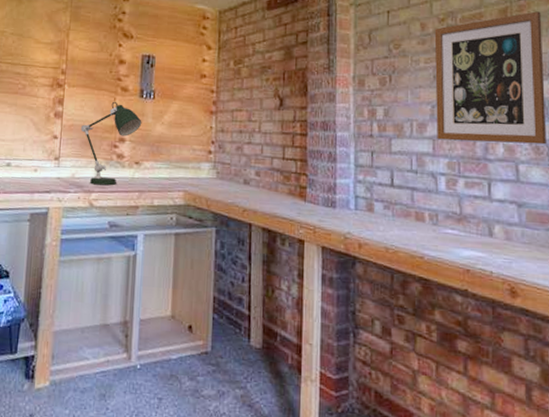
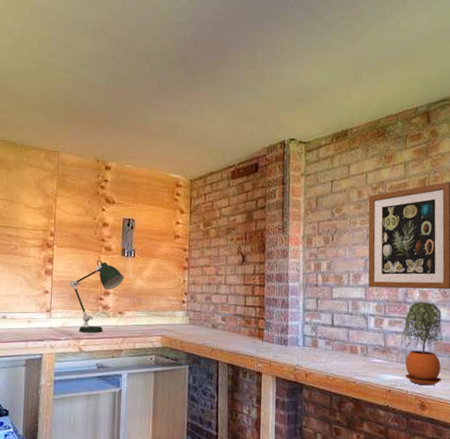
potted plant: none [481,159,537,267] -> present [400,302,443,386]

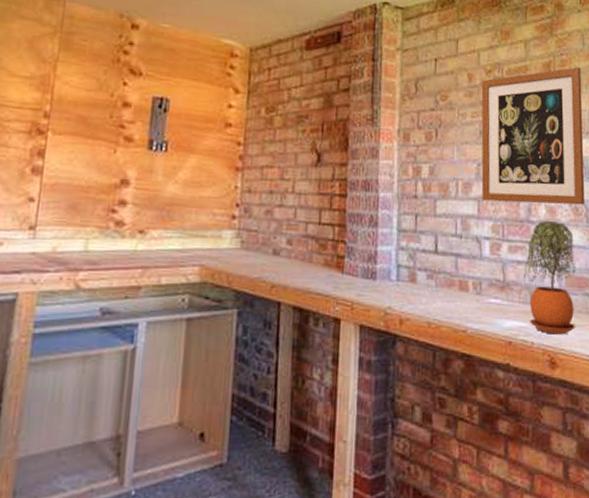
desk lamp: present [69,259,124,333] -> none [67,153,150,262]

